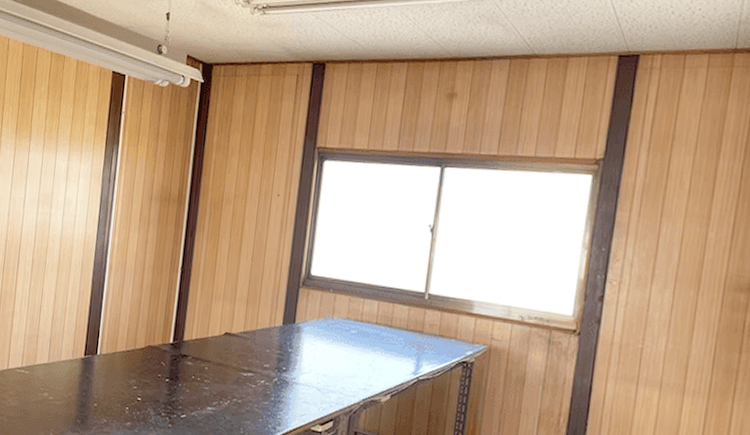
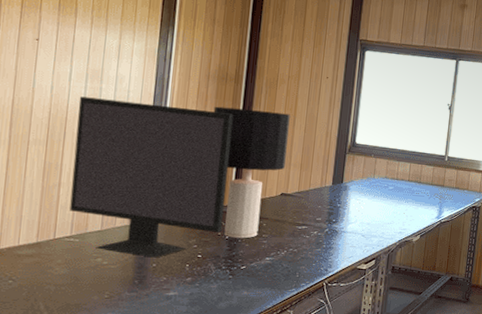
monitor: none [21,222,176,397] -> present [69,96,233,258]
desk lamp: none [155,231,236,383] -> present [213,106,290,239]

